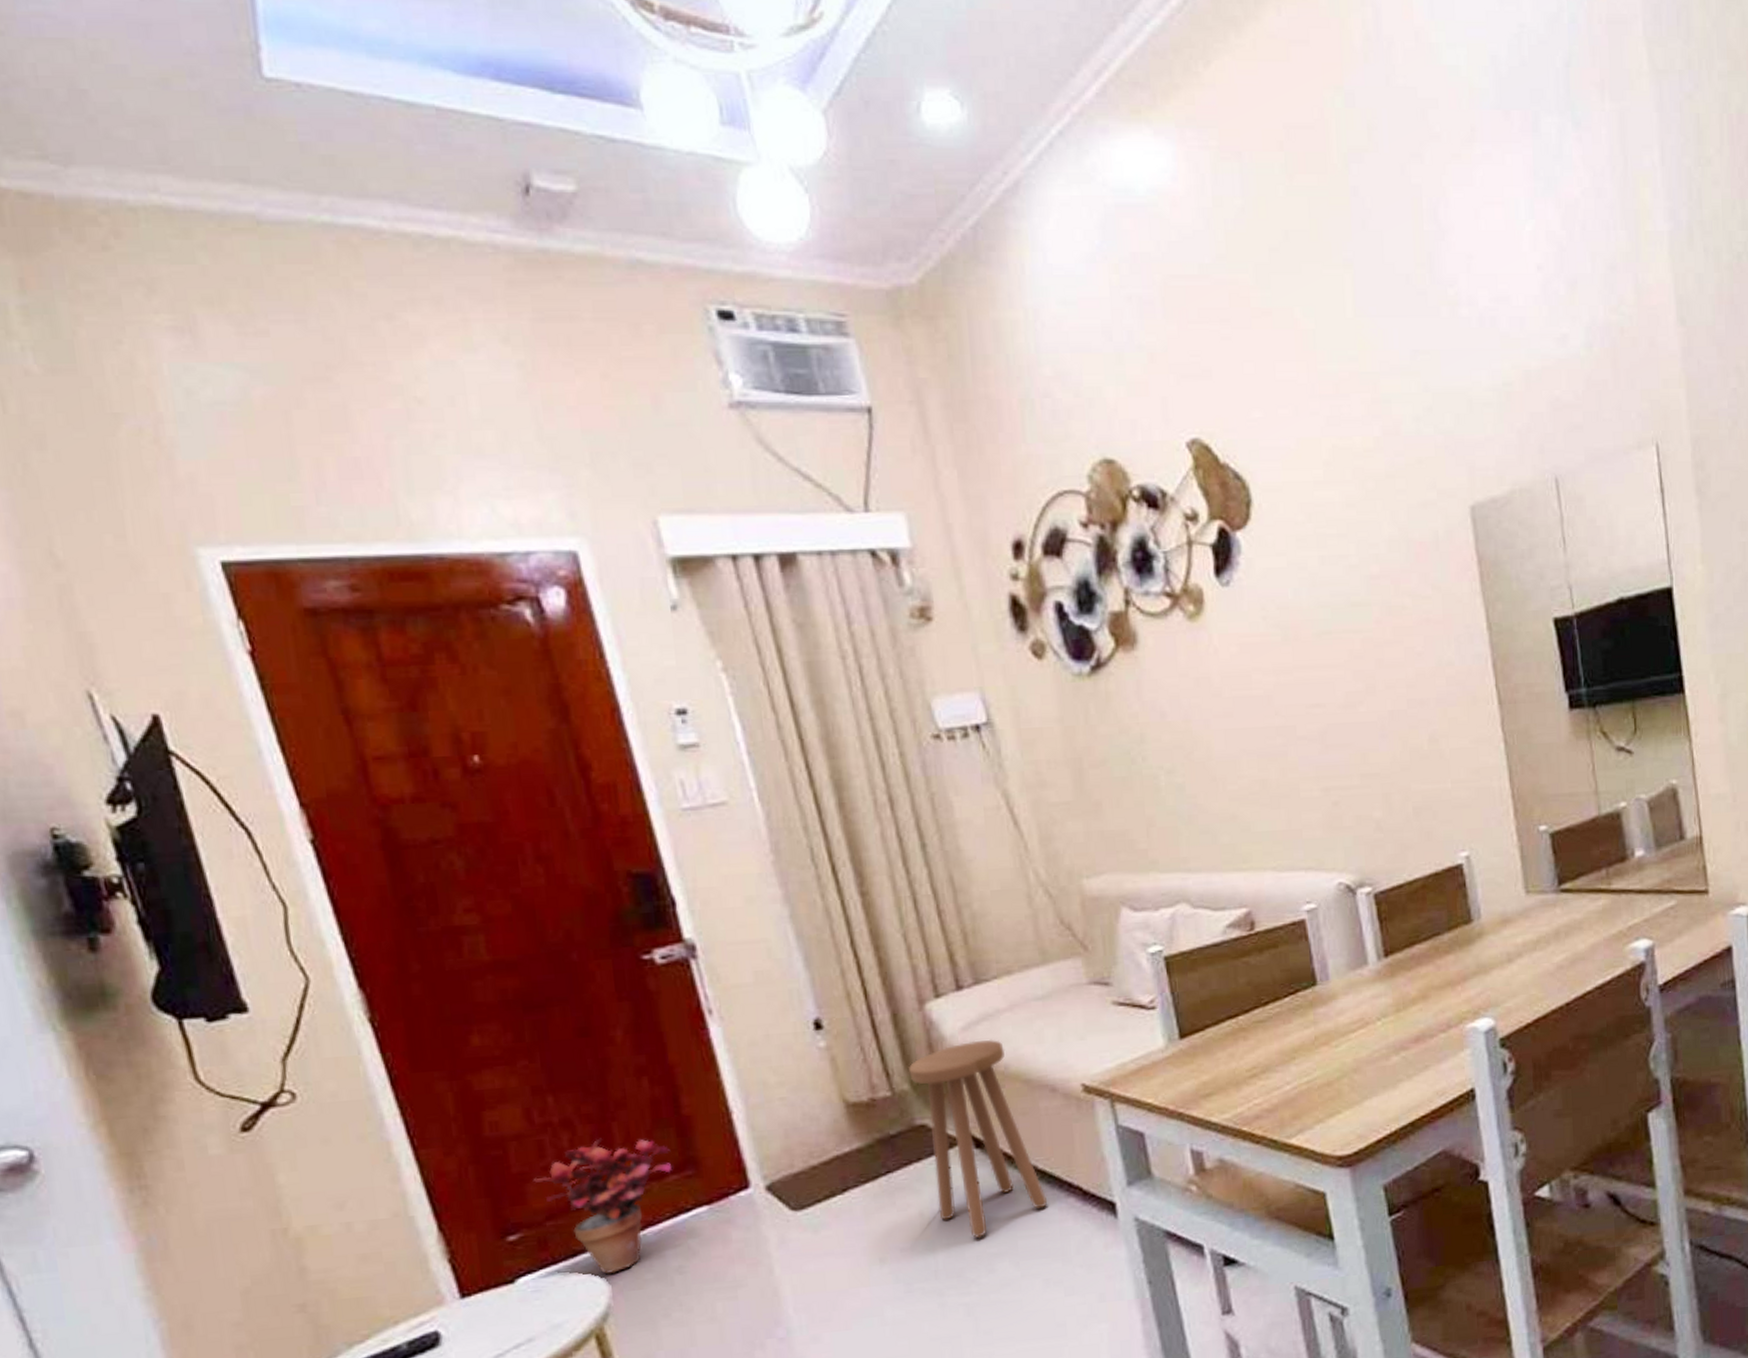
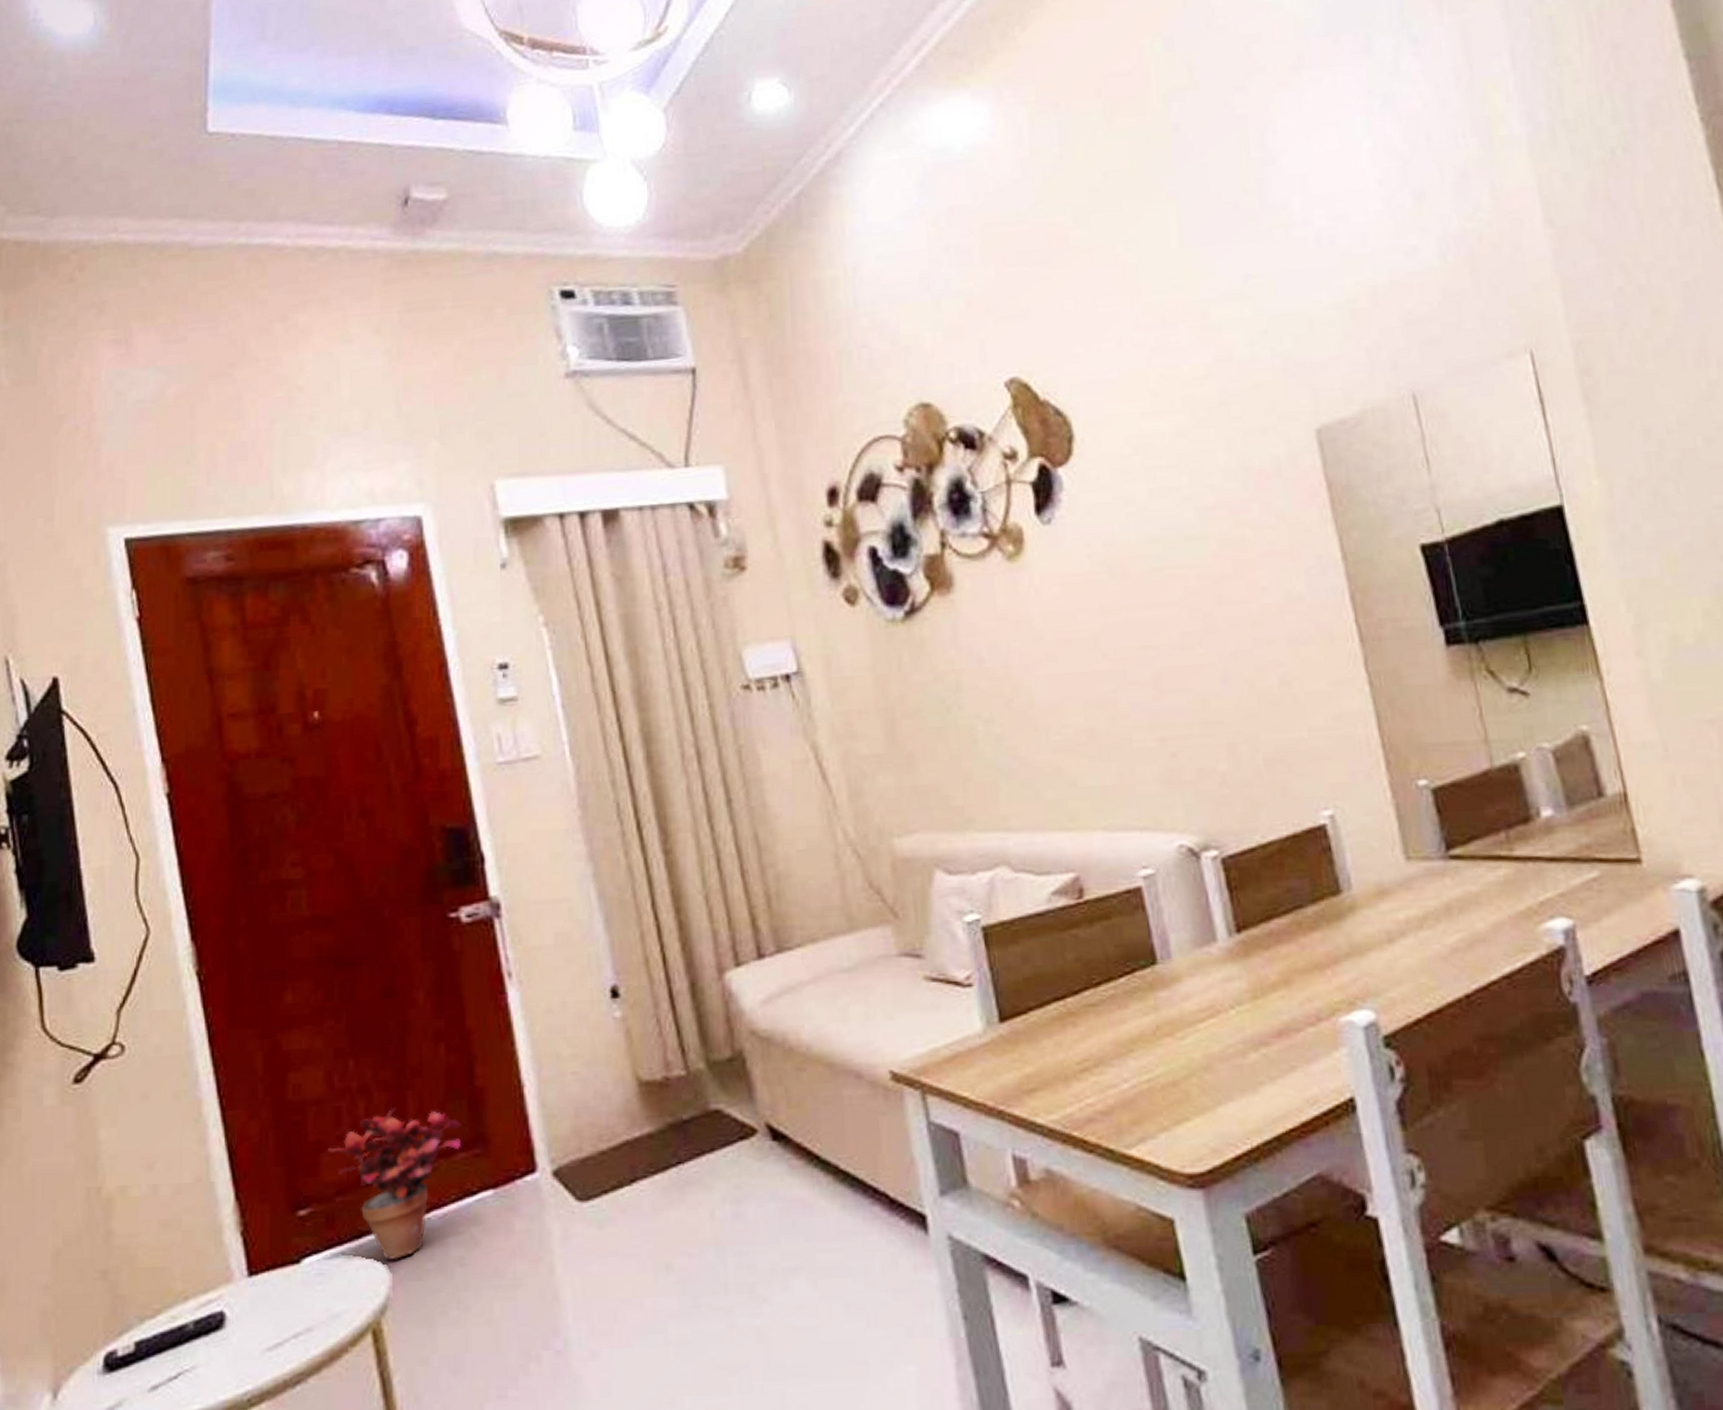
stool: present [909,1039,1048,1239] -> none [705,1015,850,1248]

